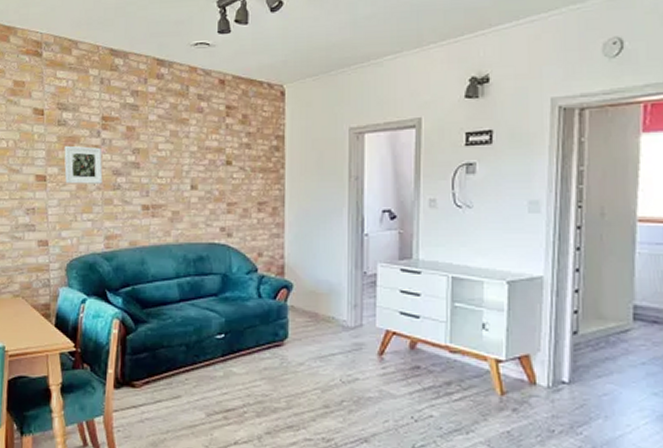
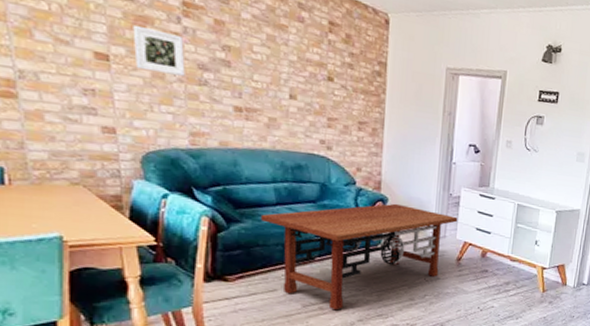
coffee table: none [165,289,376,421] -> present [260,203,458,311]

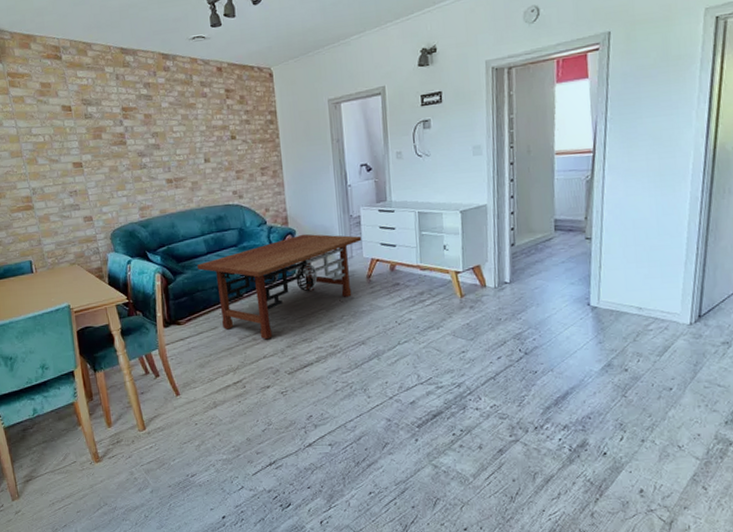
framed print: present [133,24,186,76] -> none [93,134,131,168]

